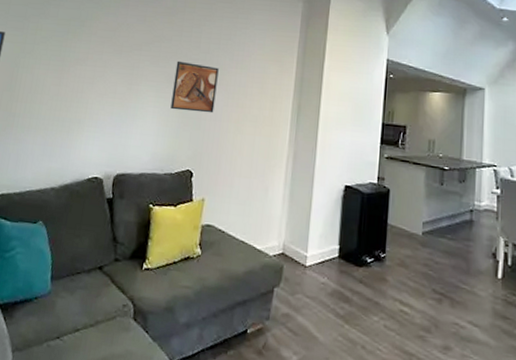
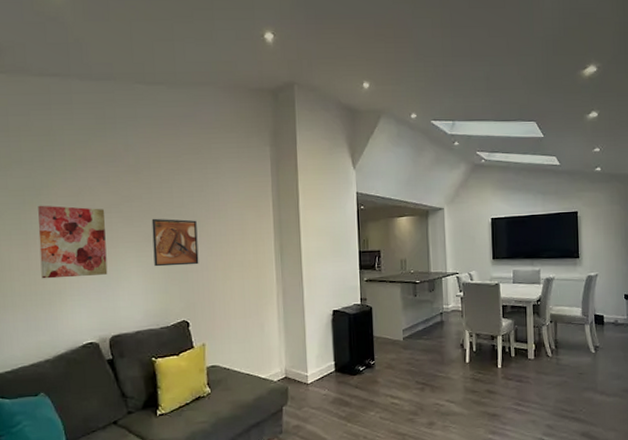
wall art: none [67,35,136,110] -> present [38,205,108,279]

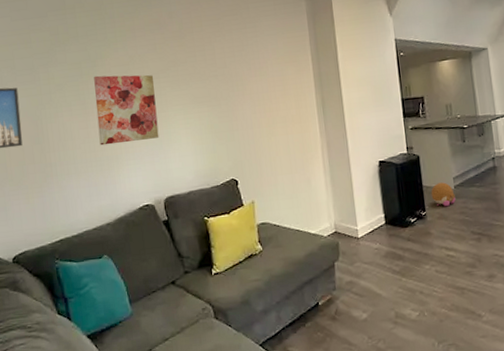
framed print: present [151,218,199,267] -> none [197,79,244,128]
plush toy: none [380,334,404,357] -> present [431,182,456,207]

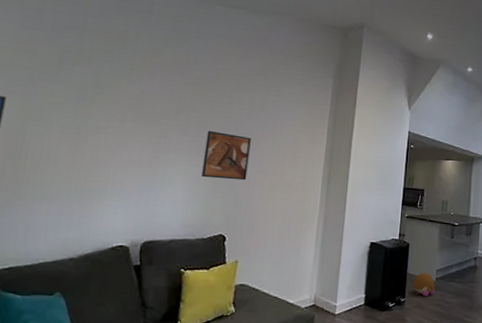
wall art: present [94,75,159,146] -> none [85,103,163,179]
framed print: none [197,79,244,128] -> present [201,130,251,181]

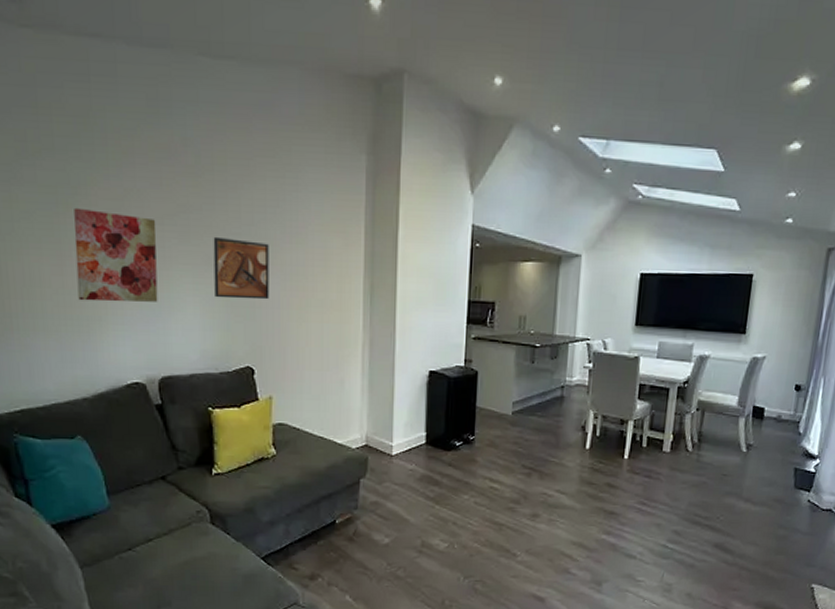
wall art: none [85,103,163,179] -> present [74,207,158,302]
plush toy: present [413,273,435,297] -> none [484,406,511,434]

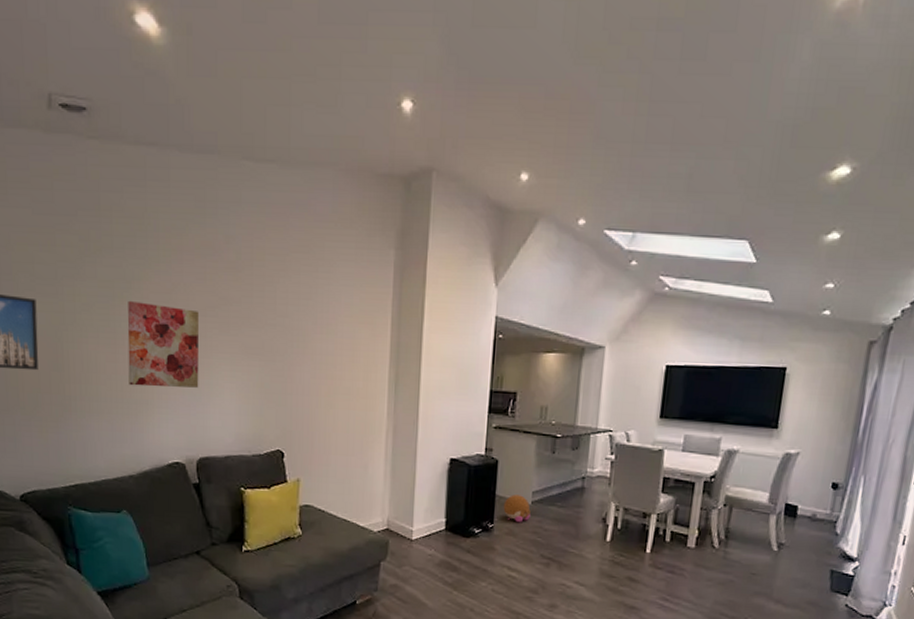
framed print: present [213,236,269,300] -> none [250,327,301,387]
plush toy: none [484,406,511,434] -> present [503,494,531,523]

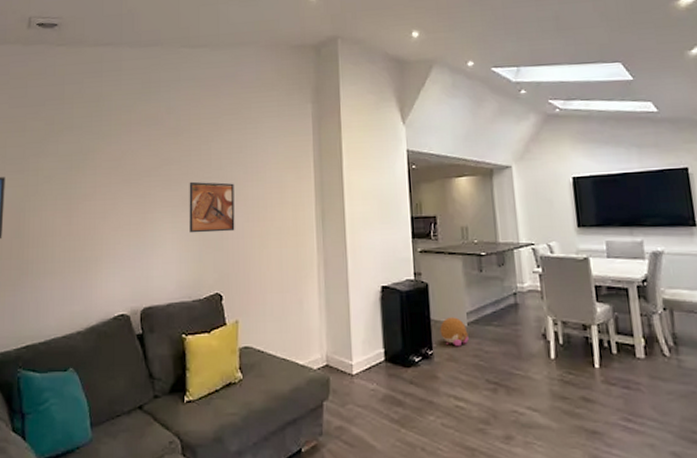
wall art: present [127,300,200,388] -> none [81,169,145,245]
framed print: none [250,327,301,387] -> present [189,181,235,233]

